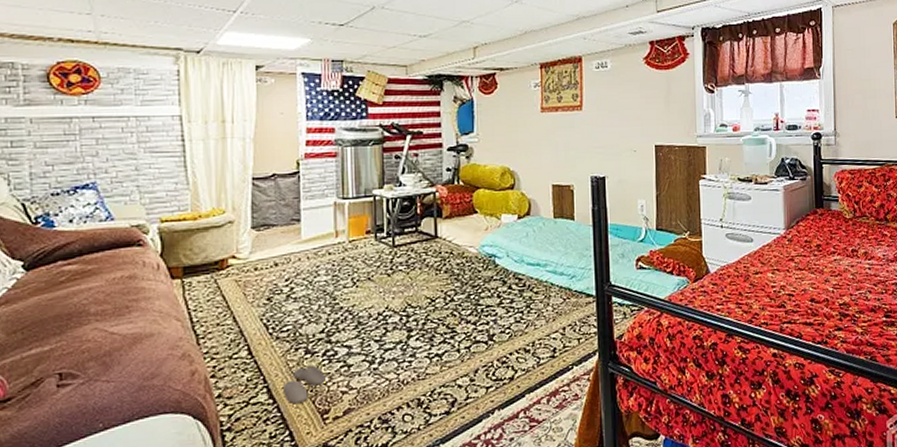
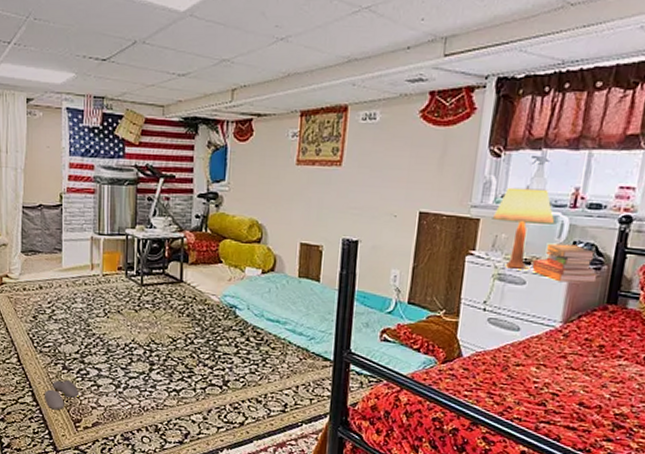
table lamp: none [715,114,765,187] -> present [492,185,555,269]
books: none [753,161,805,194] -> present [532,243,598,283]

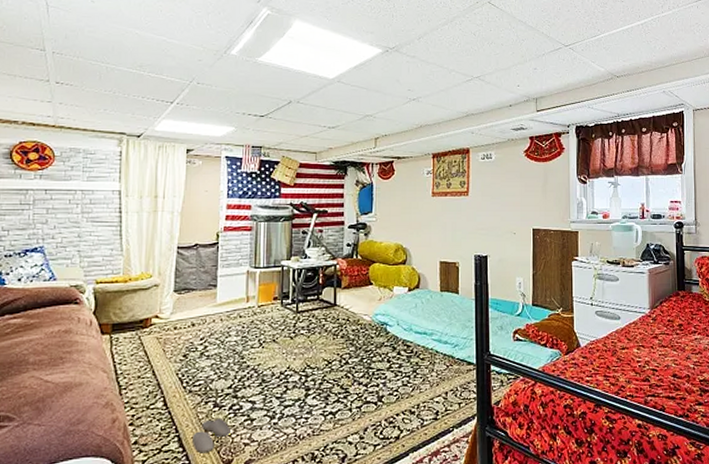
table lamp: present [492,185,555,269] -> none [587,203,632,269]
books: present [532,243,598,283] -> none [621,246,668,277]

